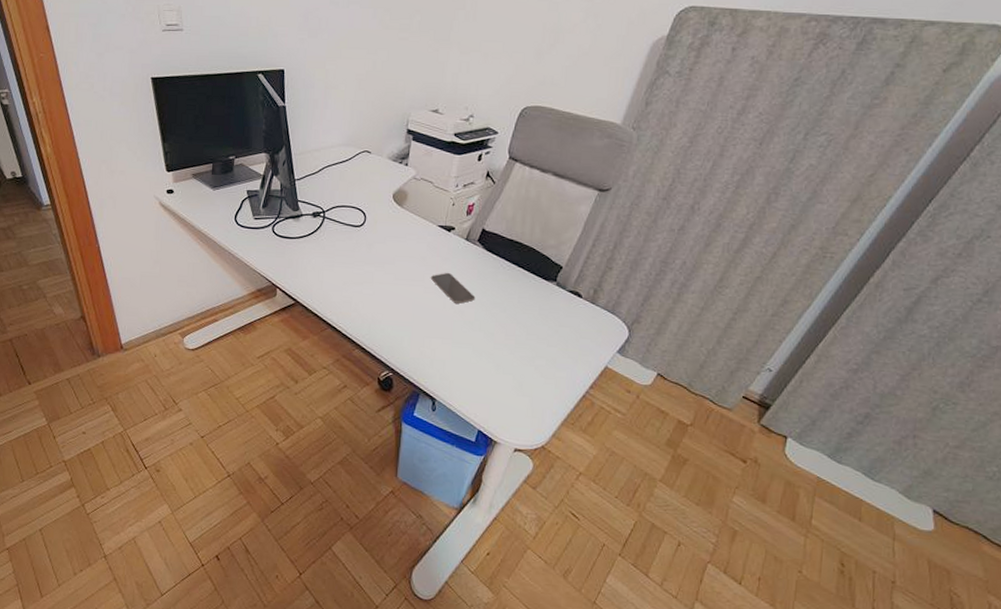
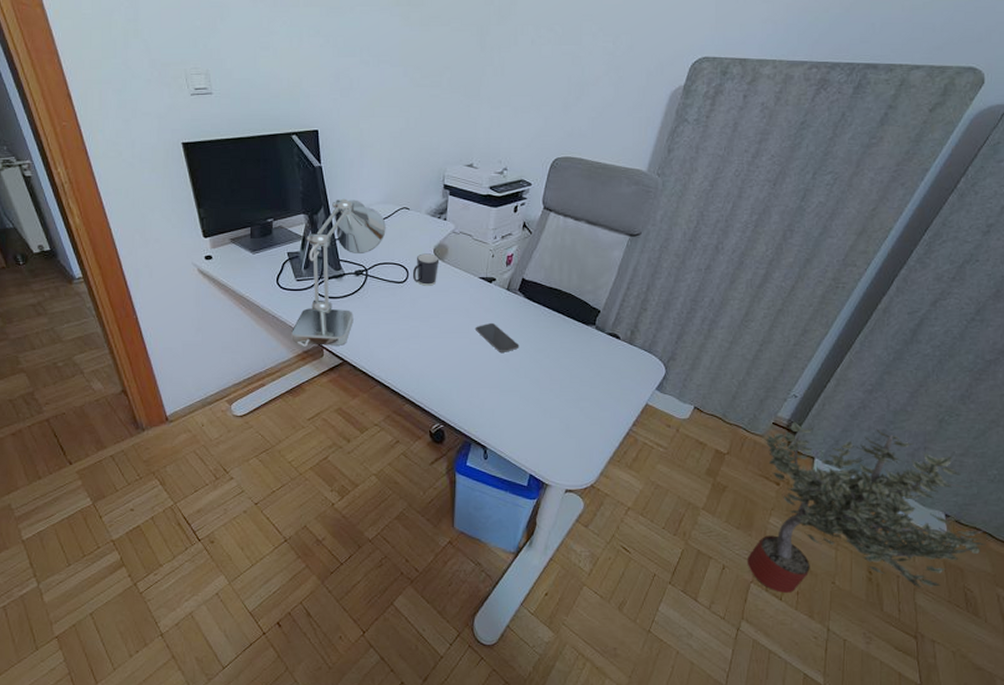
desk lamp: none [246,139,346,286] -> present [292,198,386,348]
mug: none [369,198,399,232] -> present [412,253,440,286]
potted tree: none [705,397,981,590] -> present [747,421,987,593]

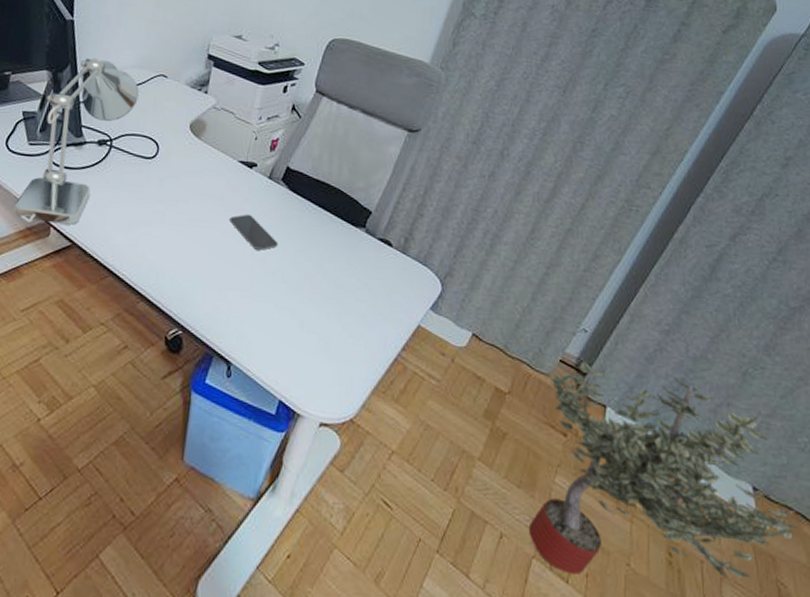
mug: present [412,253,440,286] -> none [163,128,196,166]

